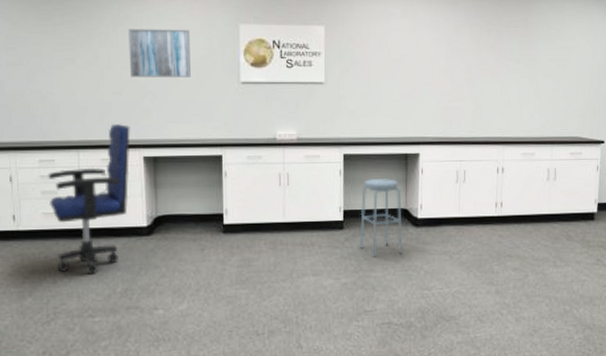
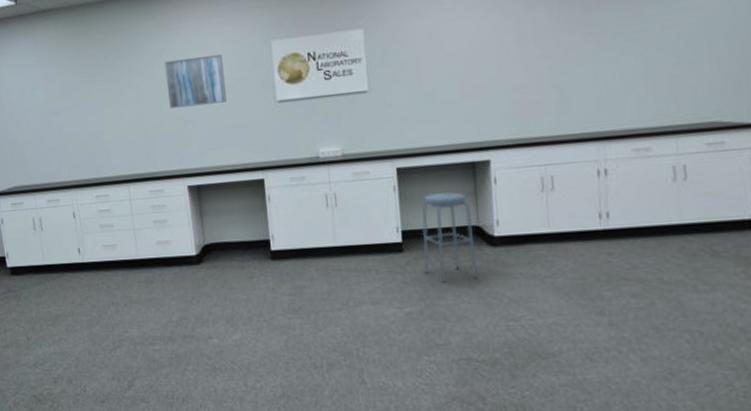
office chair: present [48,124,130,275] -> none [104,155,177,304]

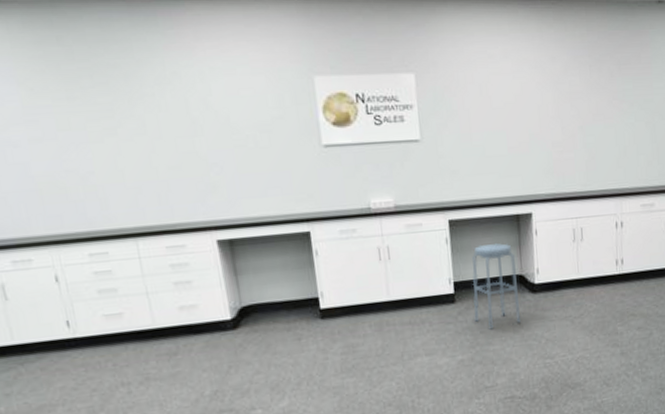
wall art: present [164,54,227,109] -> none [178,86,262,148]

